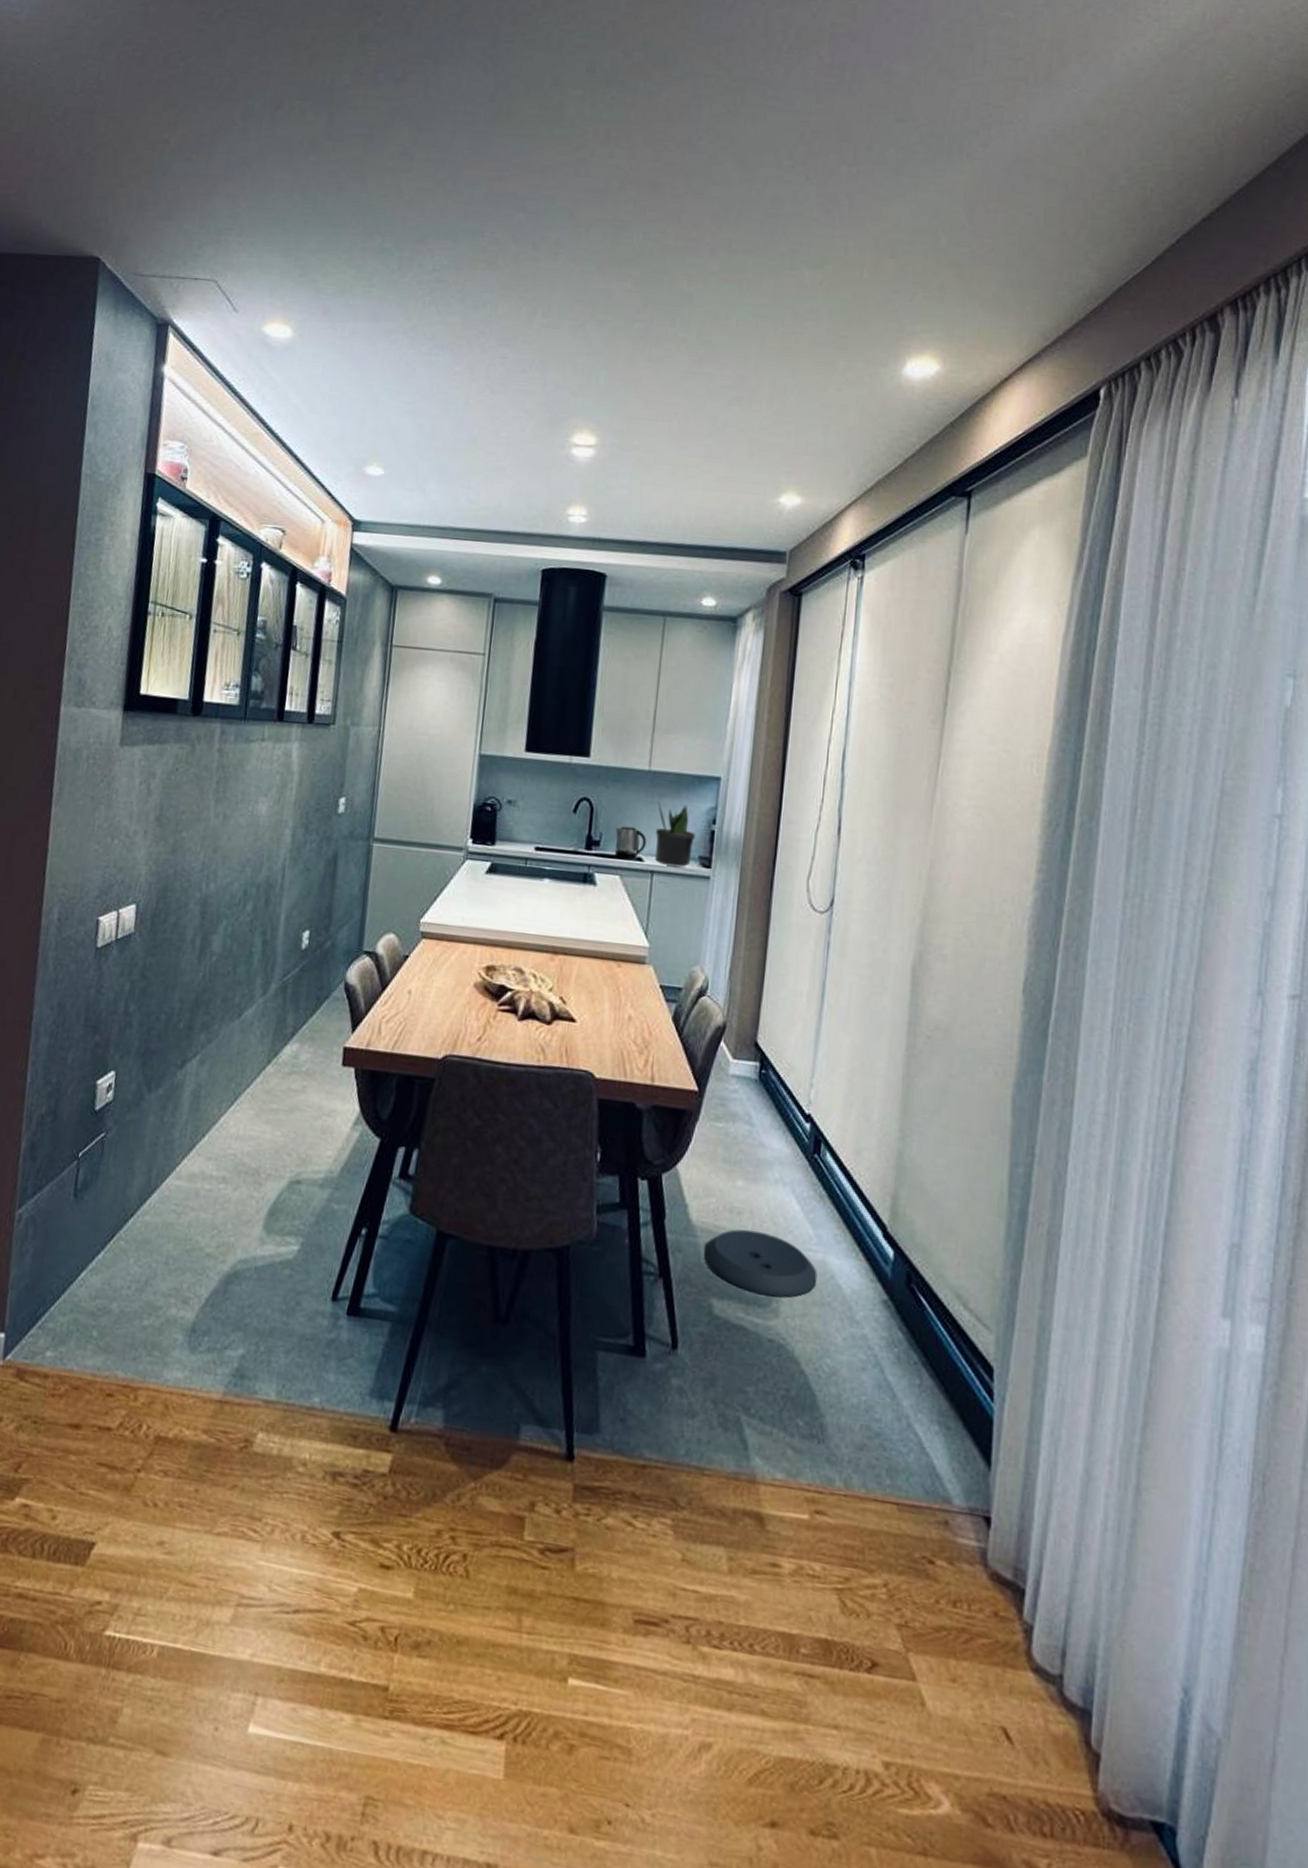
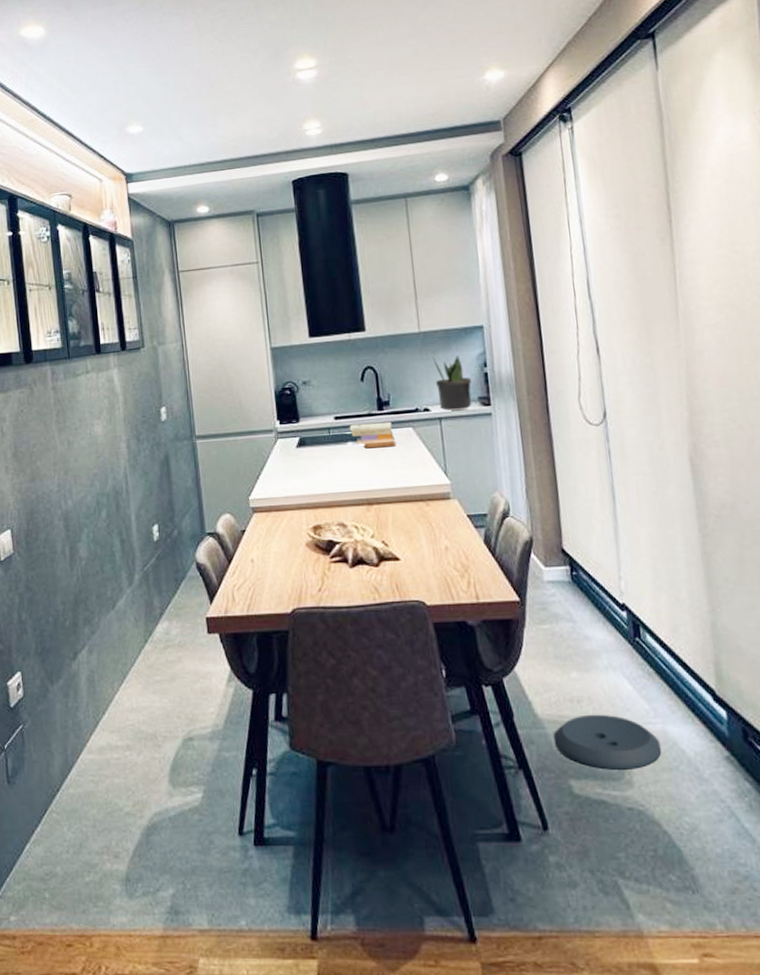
books: none [549,859,599,894] -> present [349,421,397,449]
kettle: present [614,826,647,861] -> none [401,383,430,413]

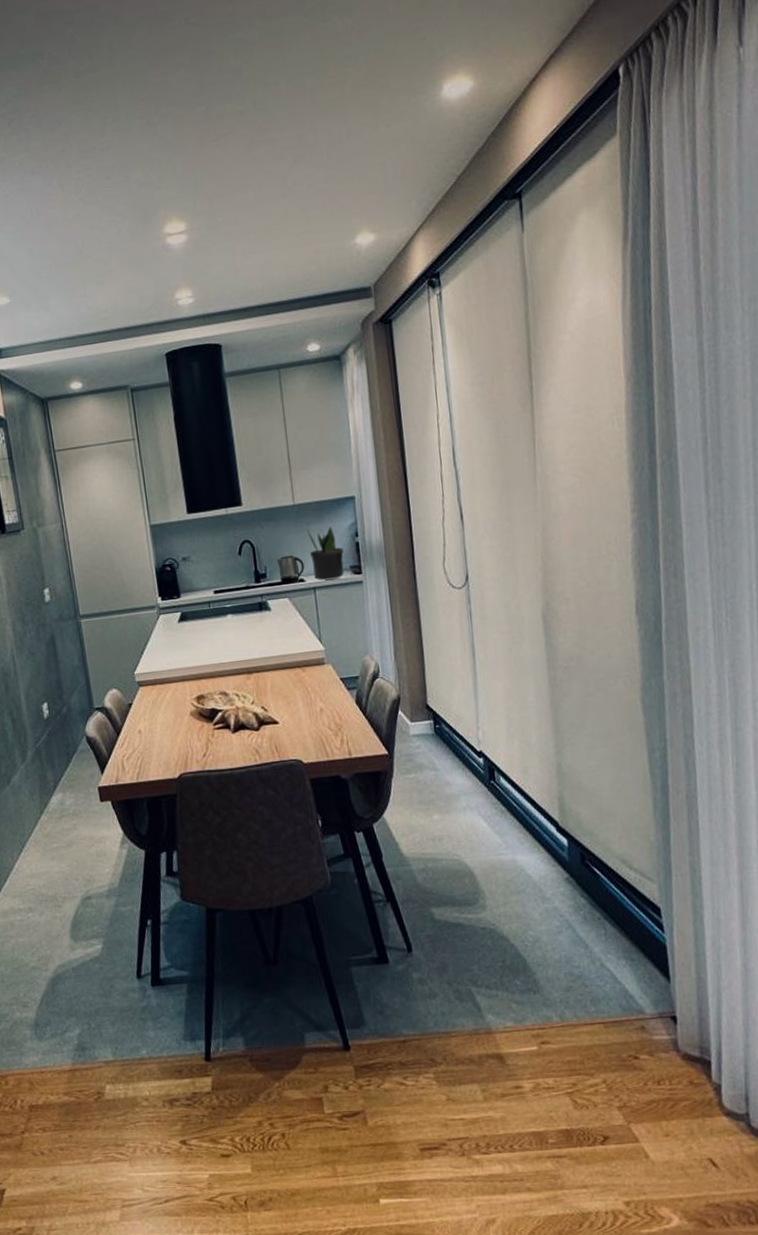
books: present [349,421,397,449] -> none [228,593,274,621]
kettle: none [401,383,430,413] -> present [277,555,305,585]
robot vacuum: present [553,714,662,770] -> none [417,849,511,897]

